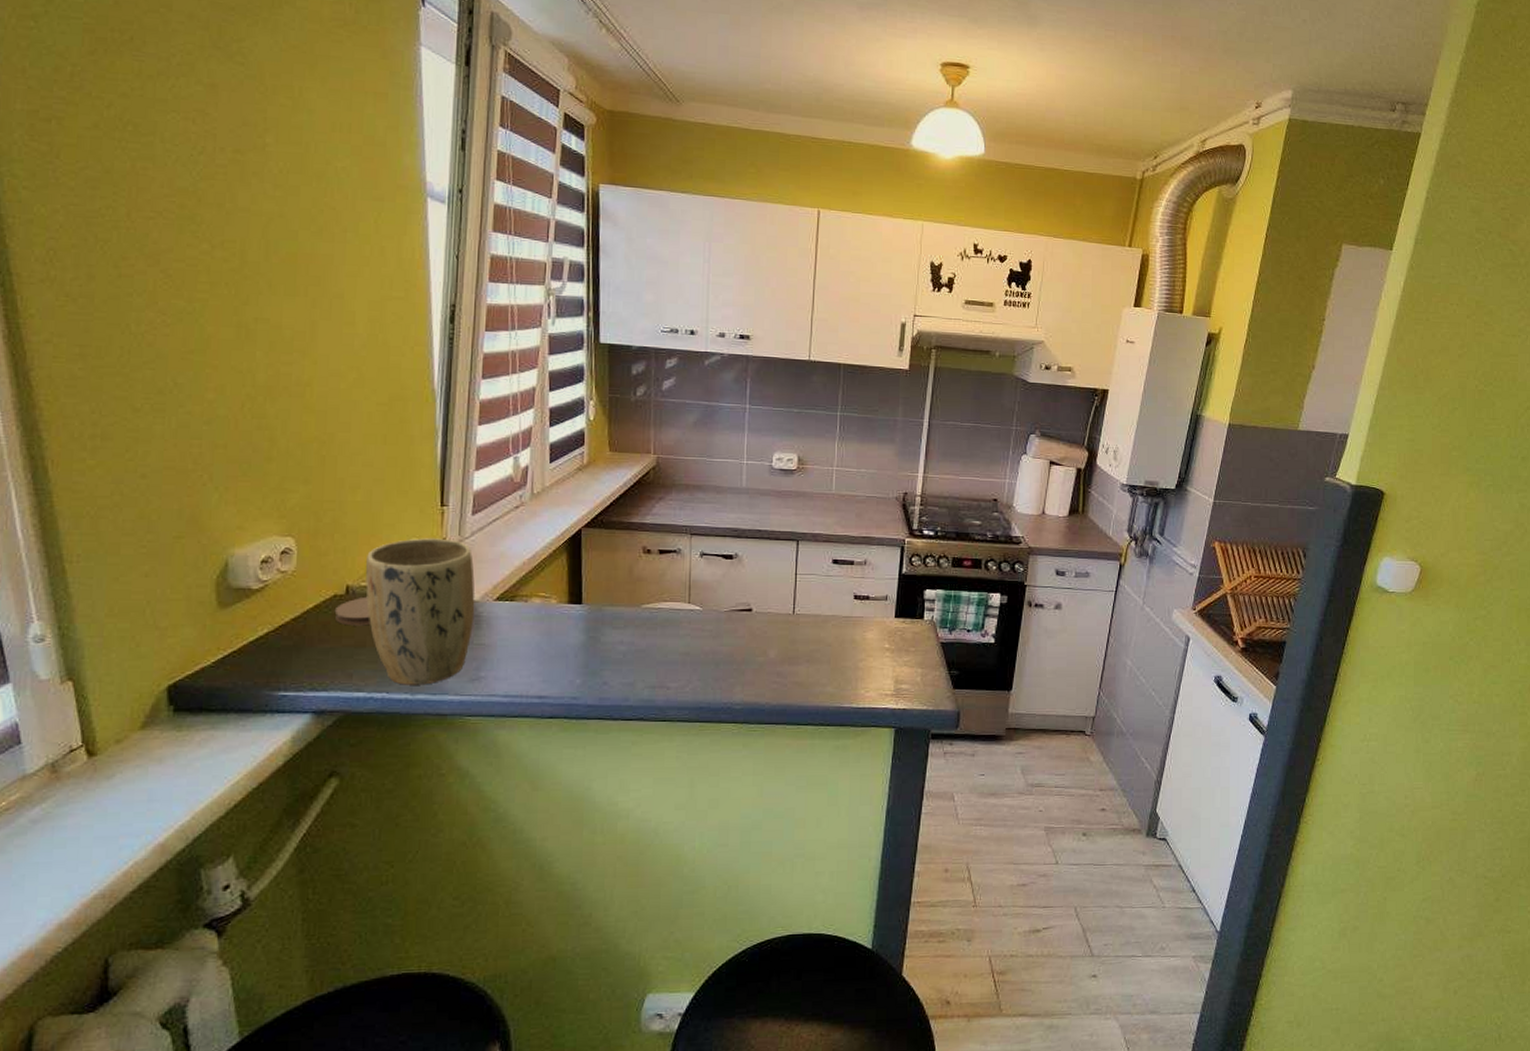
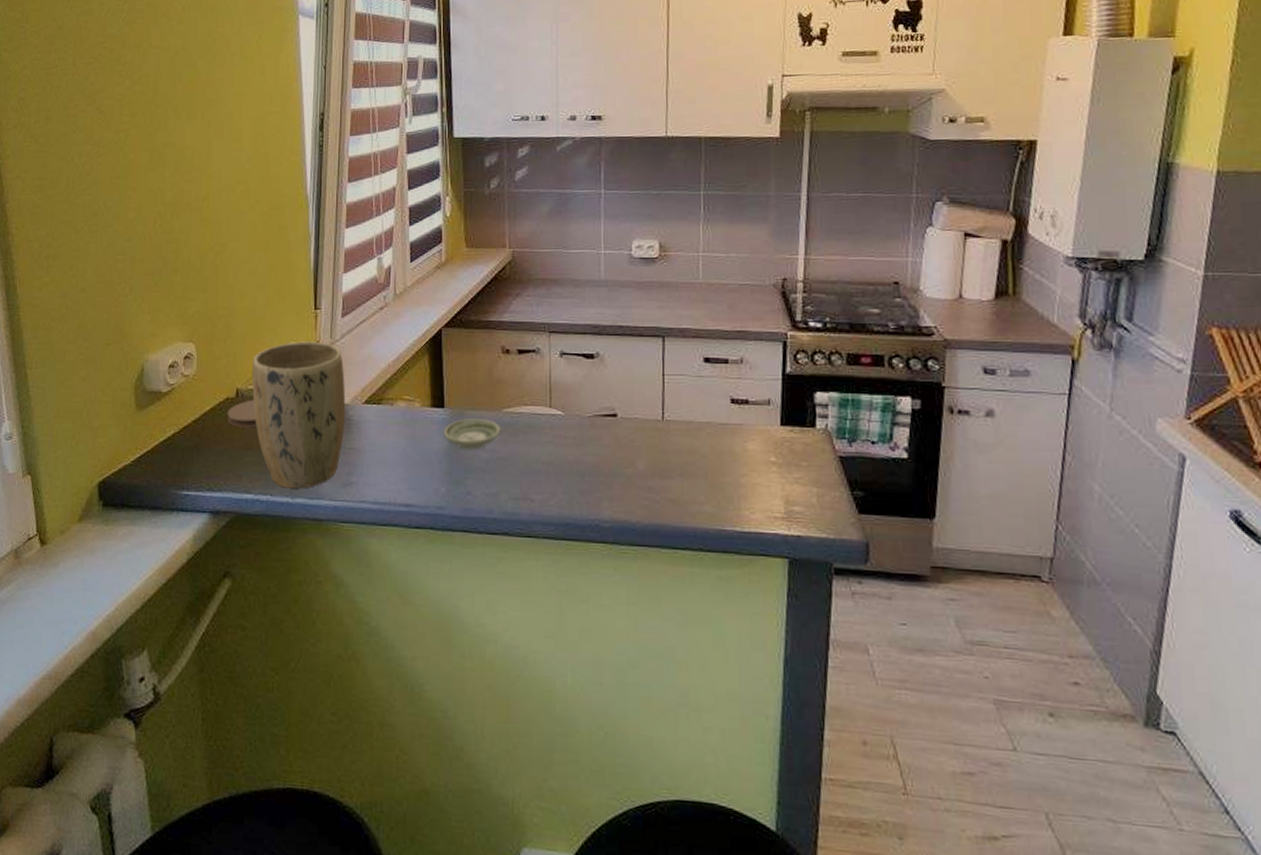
saucer: none [580,614,639,643] -> present [443,419,501,449]

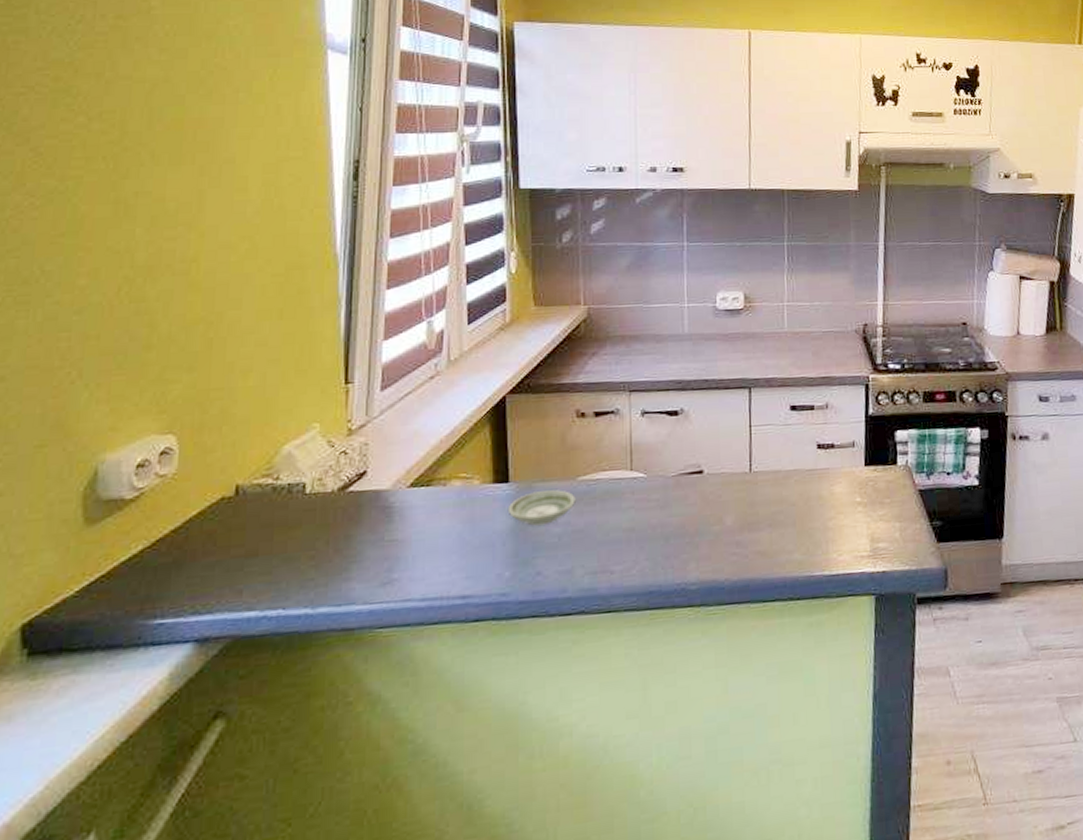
coaster: present [227,399,258,428] -> none [221,496,265,533]
plant pot: present [251,341,346,489] -> none [258,420,386,598]

